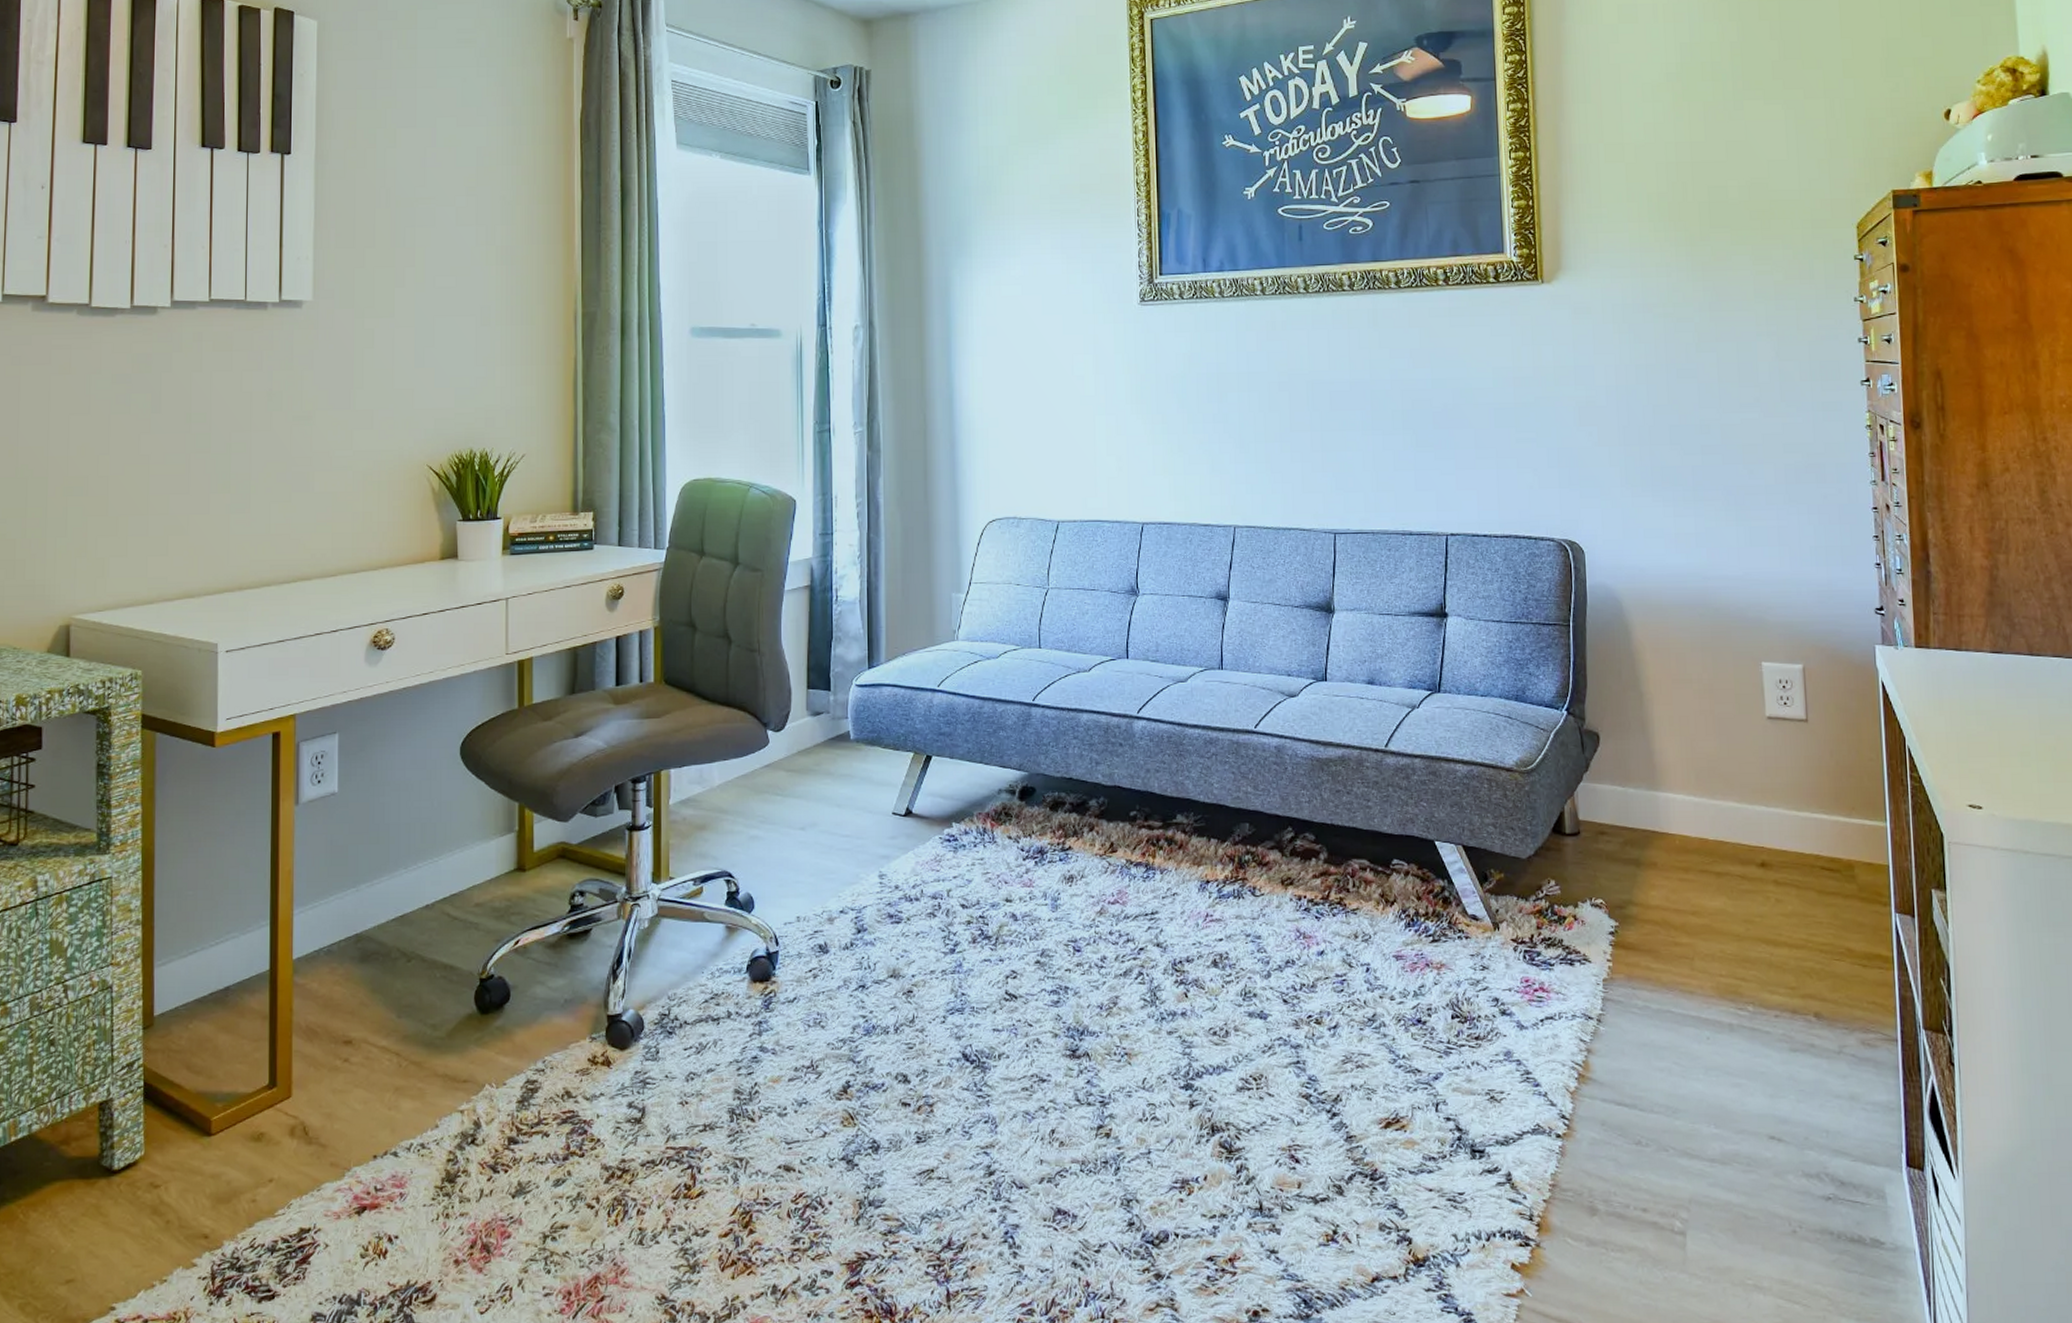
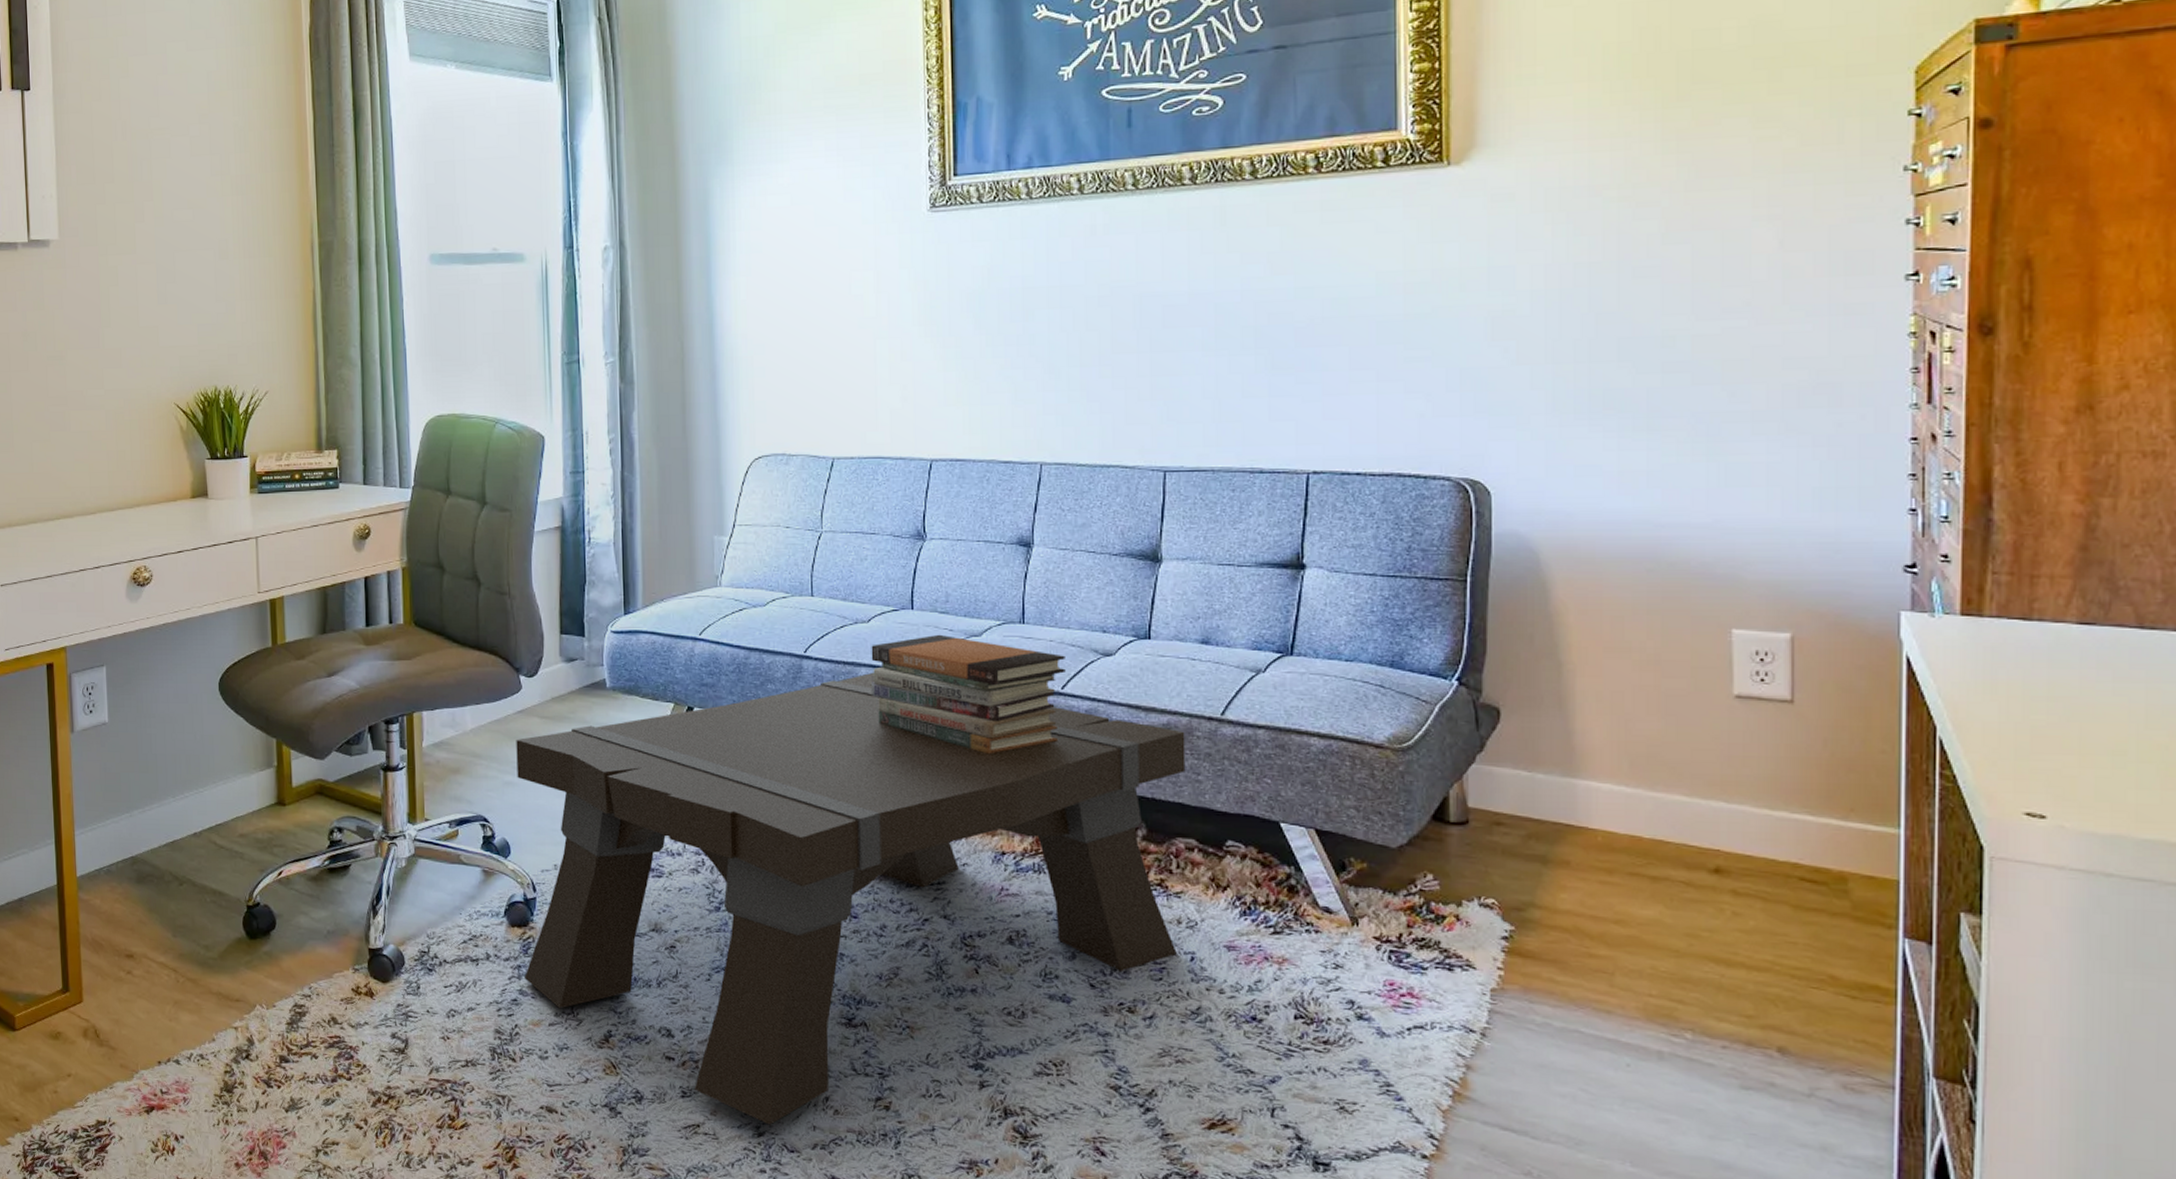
coffee table: none [762,717,1358,1163] -> present [516,672,1186,1125]
book stack: none [1092,681,1258,790] -> present [871,634,1066,755]

